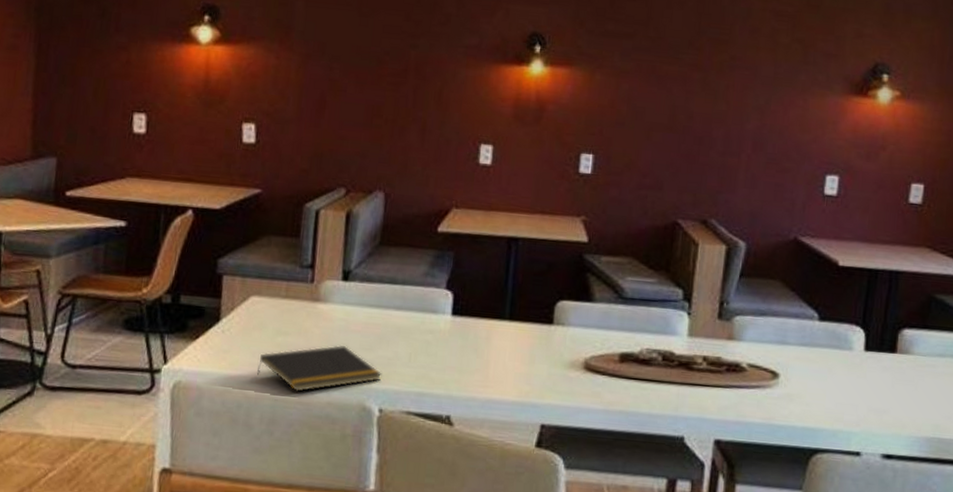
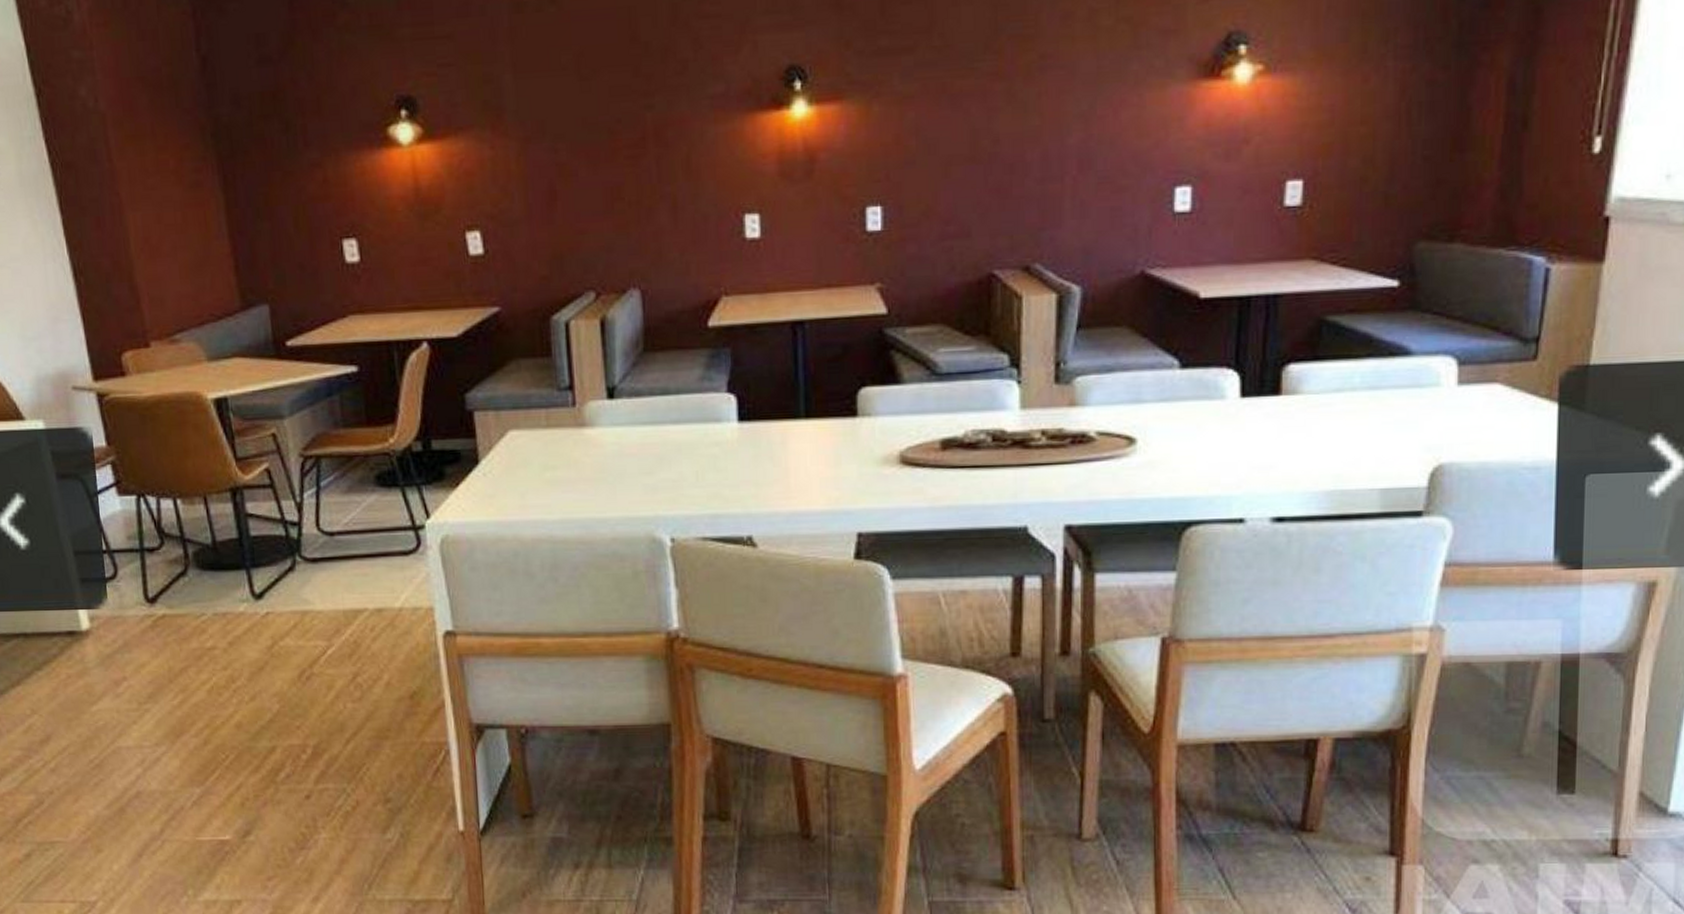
notepad: present [257,345,382,393] -> none [529,473,669,532]

